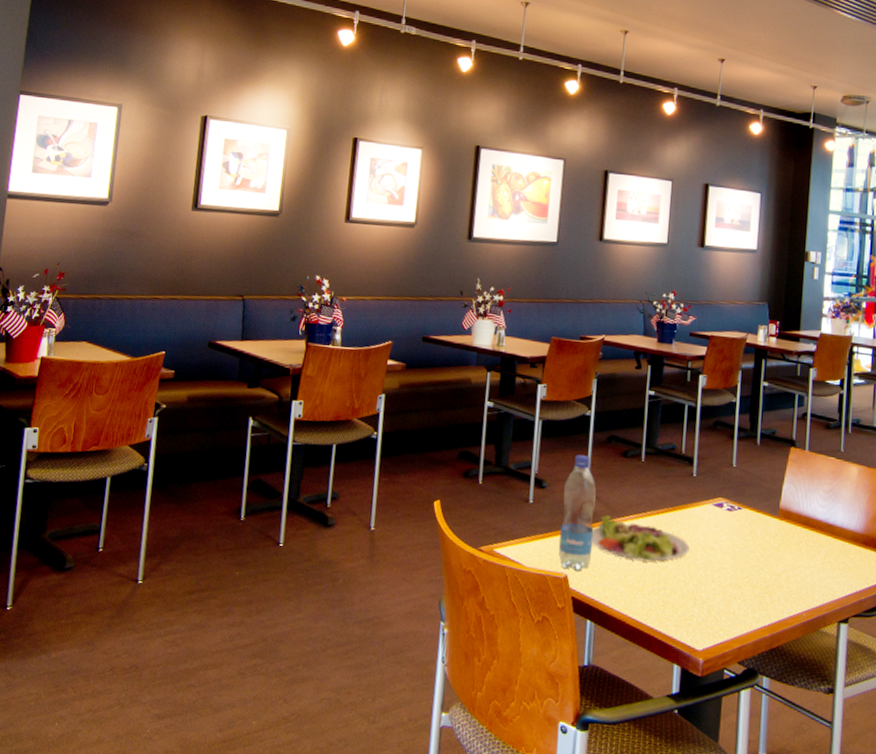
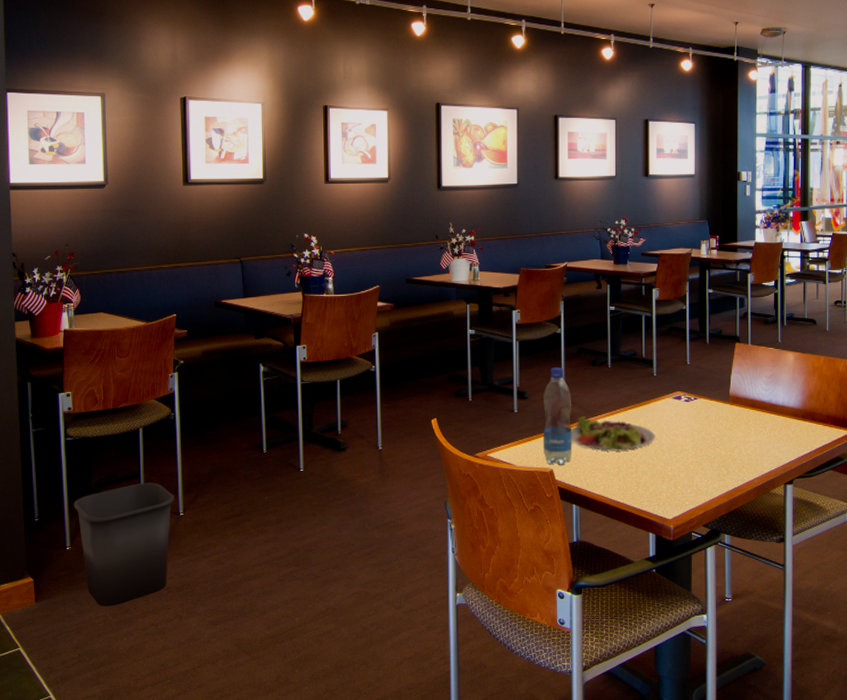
waste bin: none [22,540,135,683] -> present [74,482,174,607]

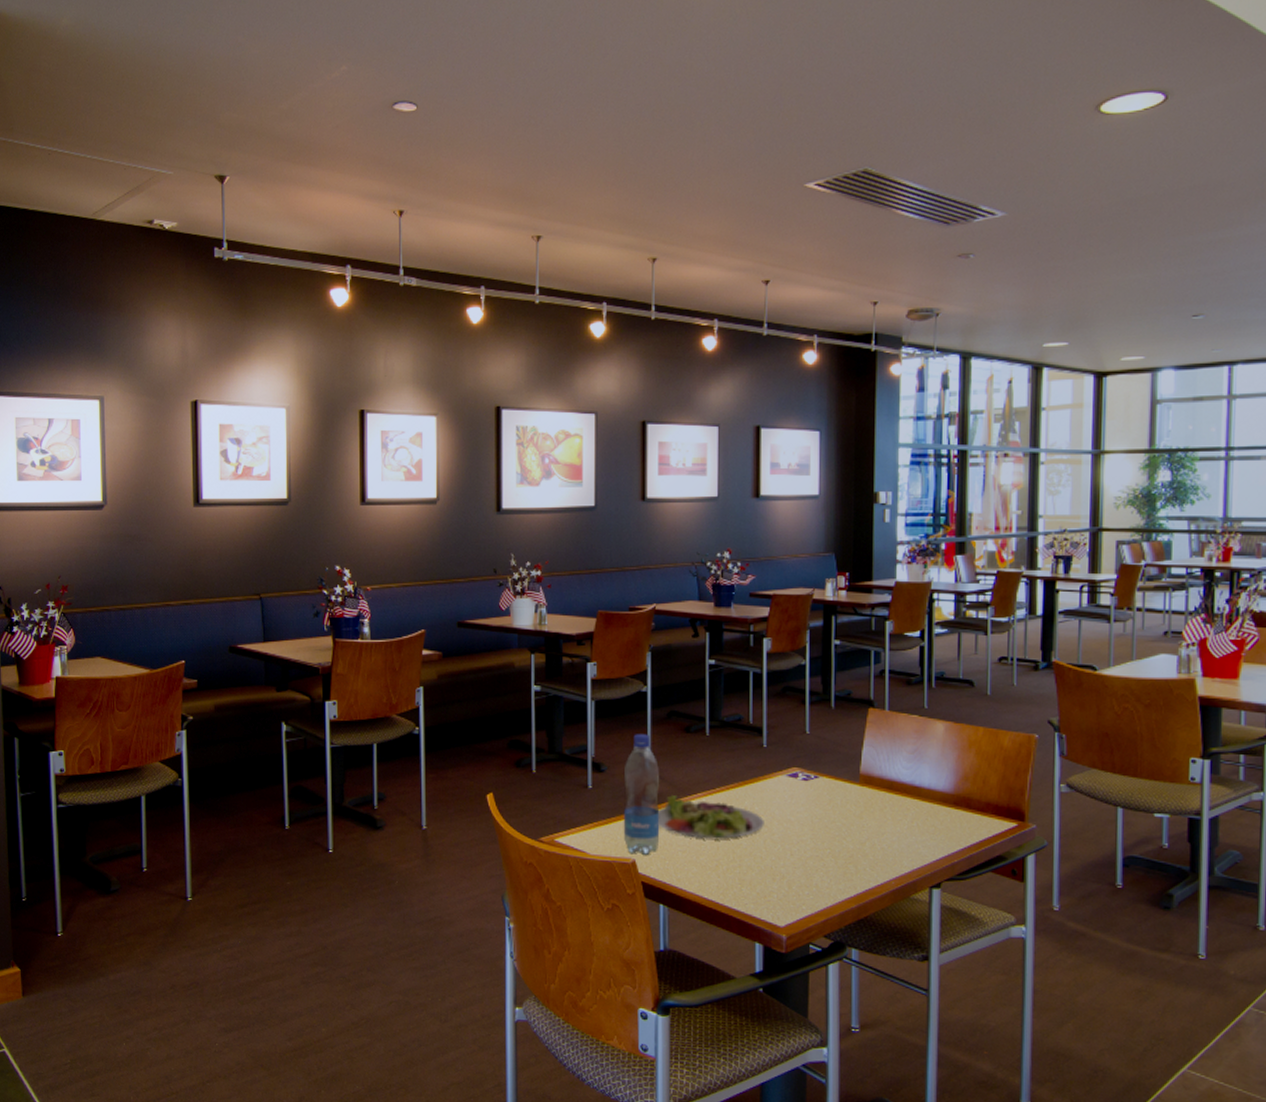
waste bin: present [74,482,174,607] -> none [67,860,181,1005]

